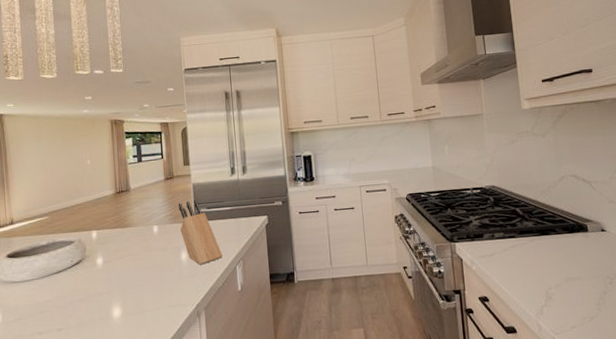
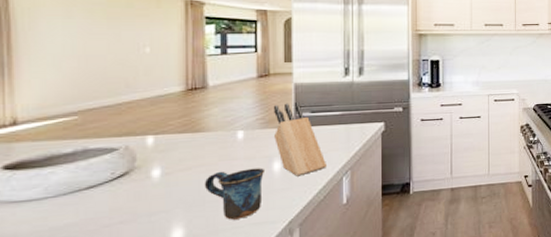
mug: none [132,257,176,302] -> present [204,168,266,220]

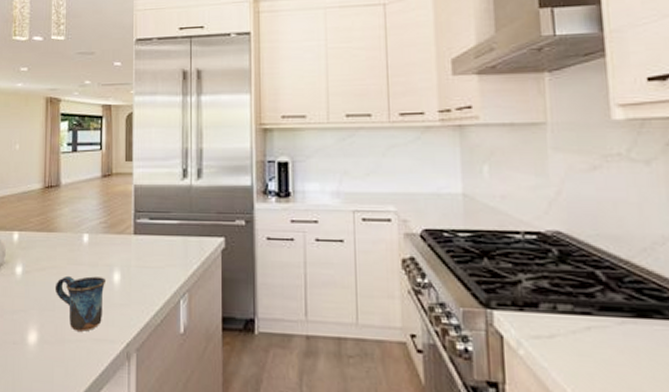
knife block: present [273,101,328,177] -> none [114,205,165,292]

